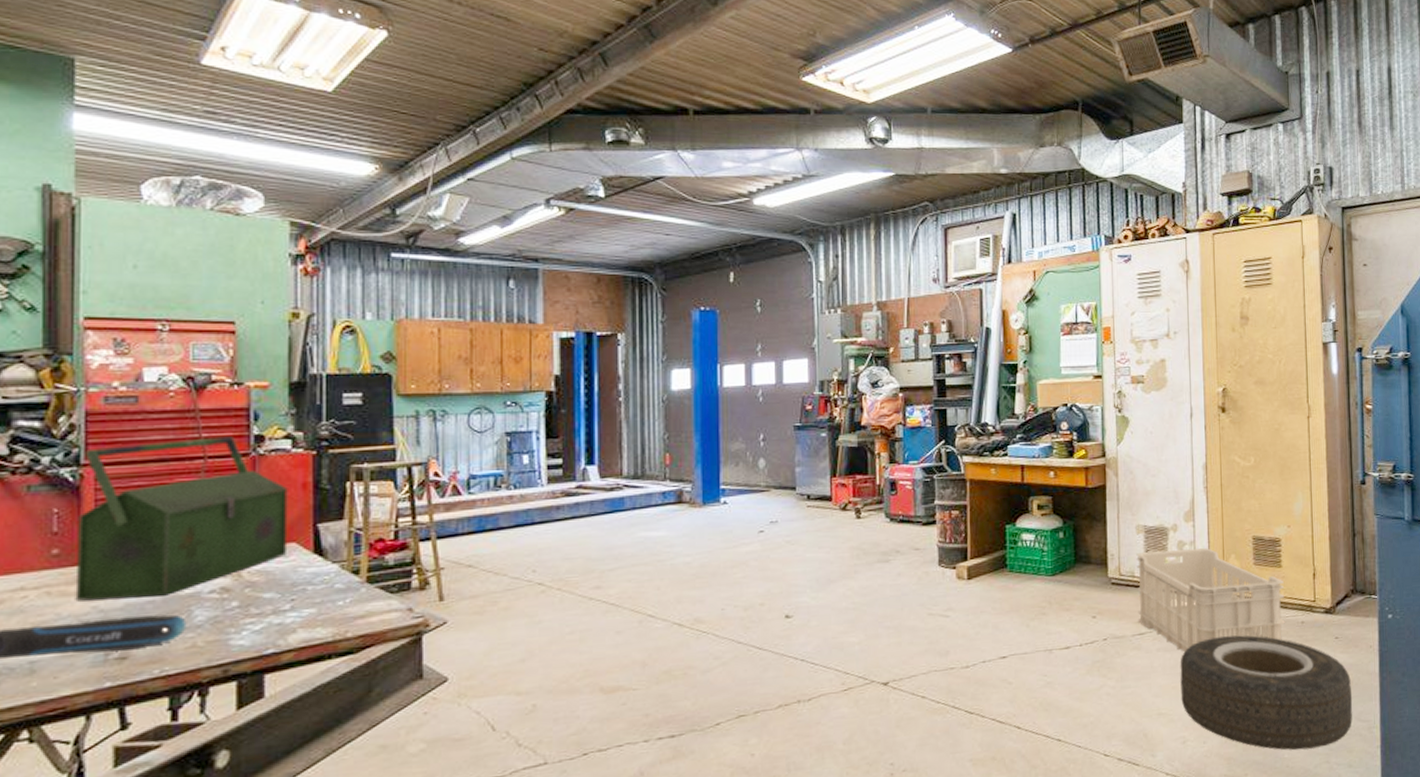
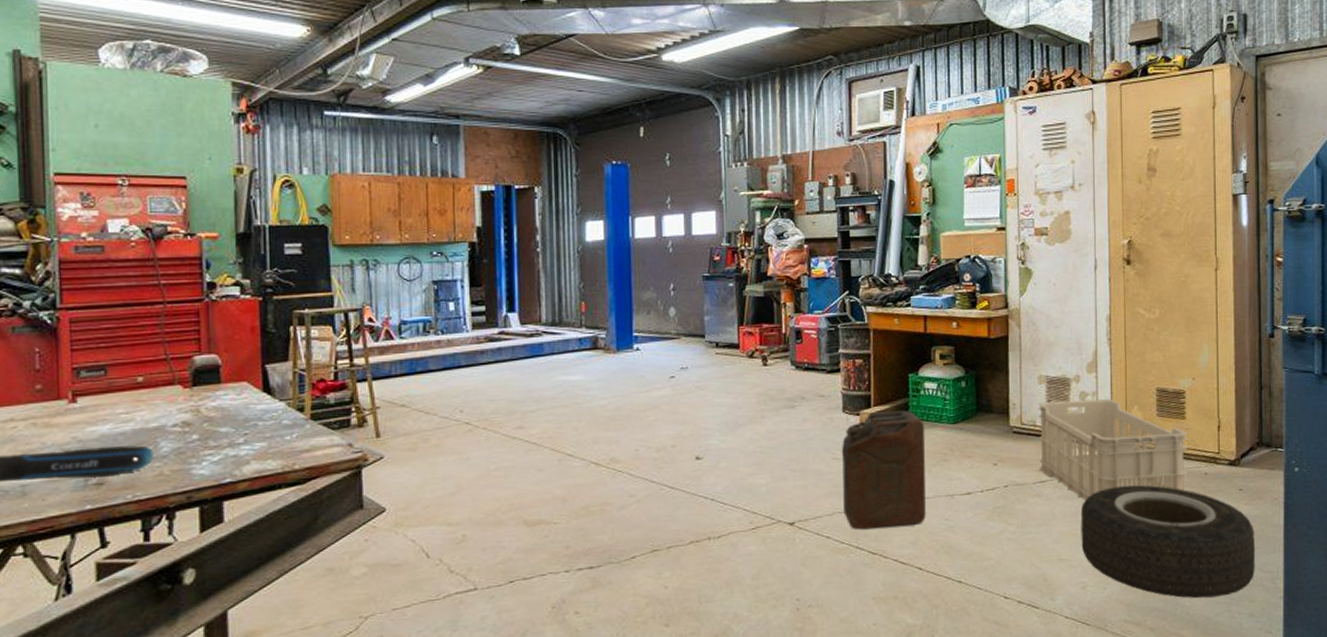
tool box: present [75,436,288,601] -> none [56,283,240,432]
jerry can: none [937,563,1024,688] -> present [841,410,926,529]

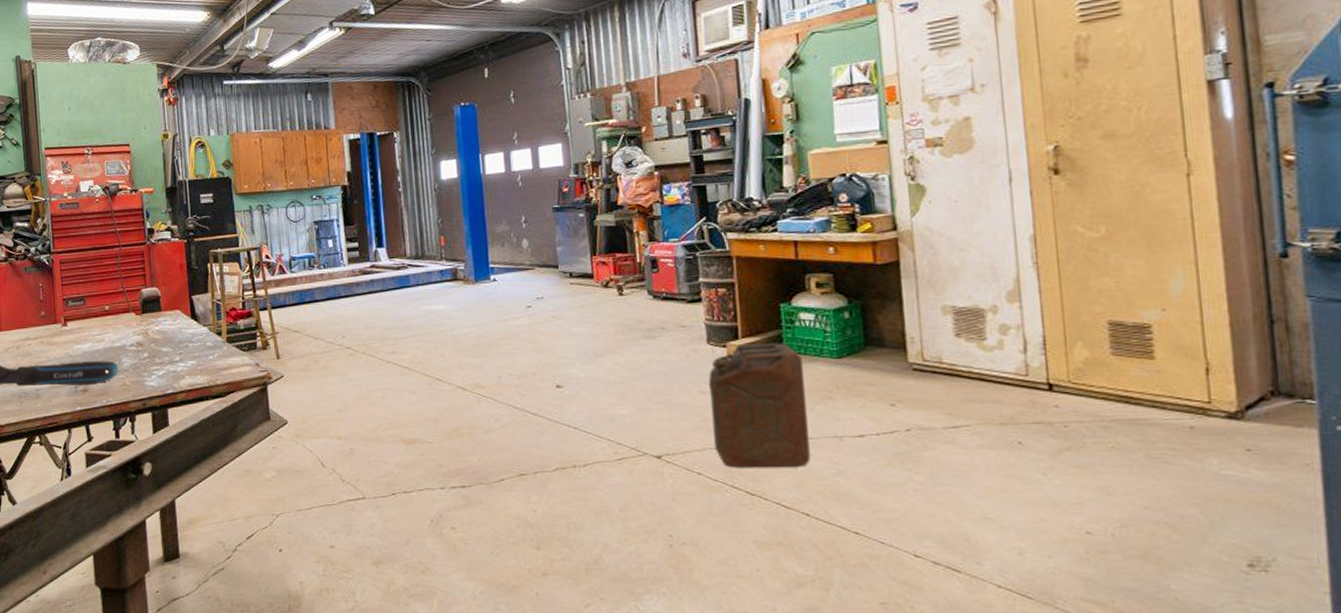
plastic crate: present [1038,399,1188,501] -> none [943,333,1164,452]
car tire: present [1080,485,1256,599] -> none [1010,437,1280,583]

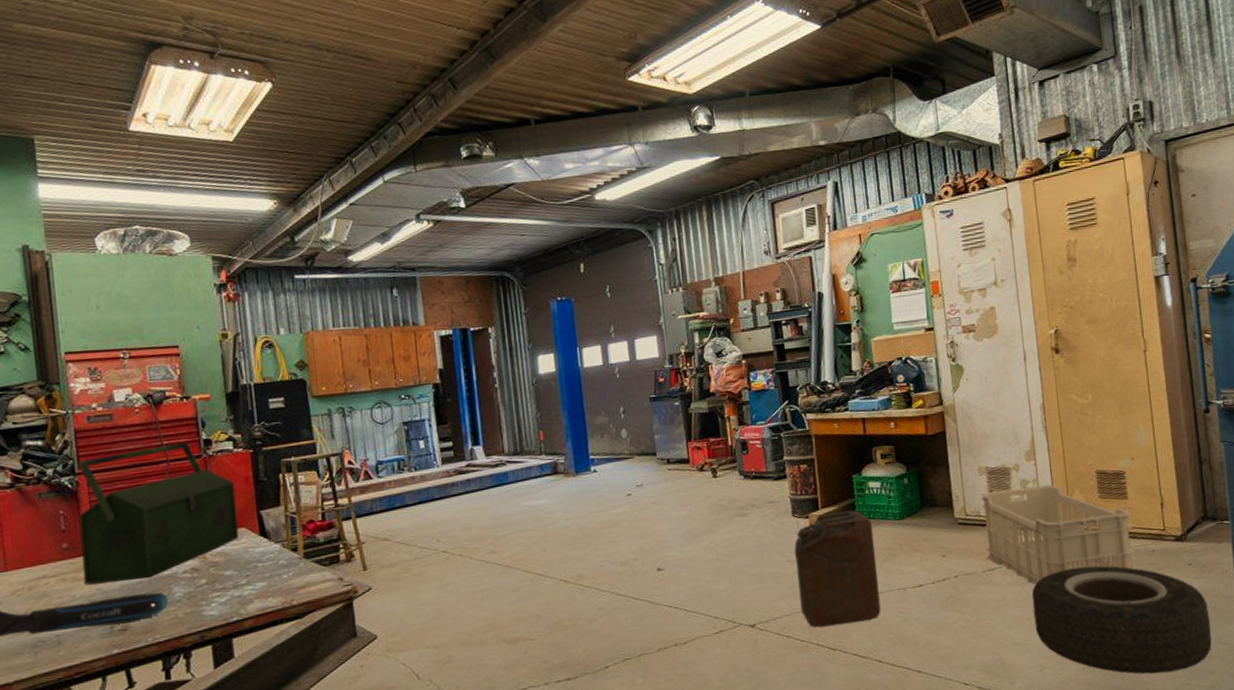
tool box: none [53,230,175,349] -> present [77,442,240,585]
plastic crate: none [943,333,1164,452] -> present [980,485,1135,585]
car tire: none [1010,437,1280,583] -> present [1031,566,1212,674]

